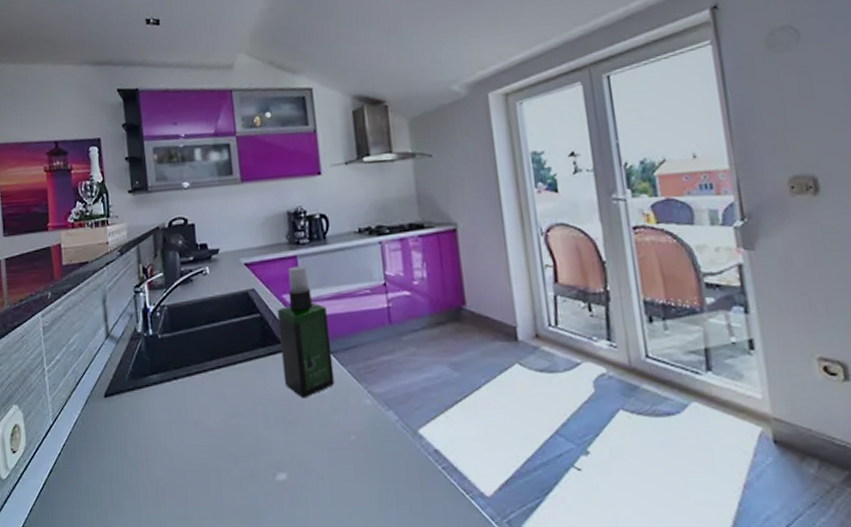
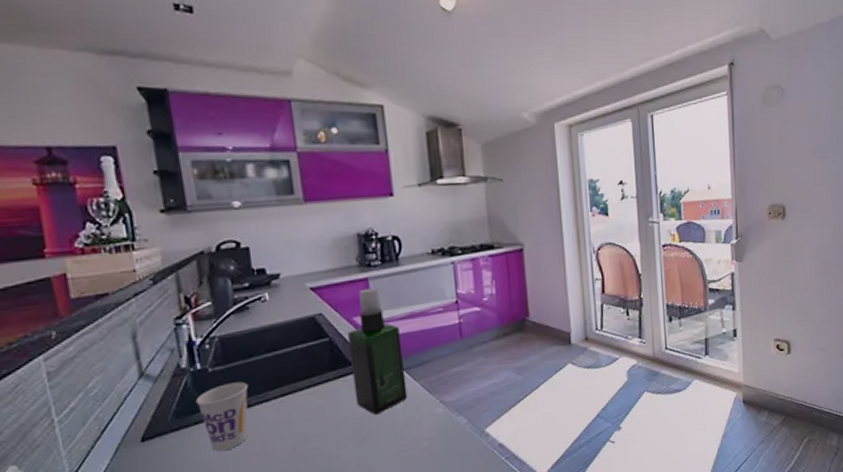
cup: none [147,350,190,416] -> present [195,381,249,452]

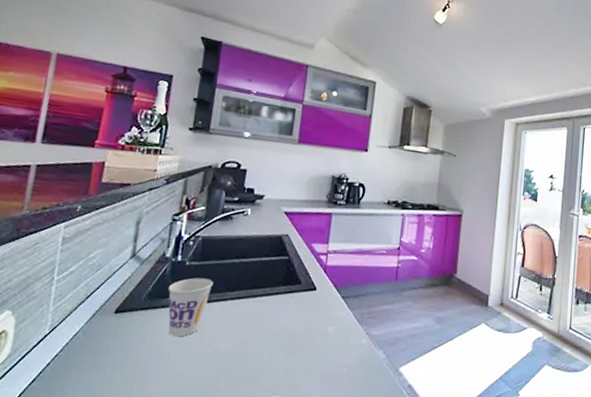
spray bottle: present [348,287,408,416] -> none [296,221,347,334]

